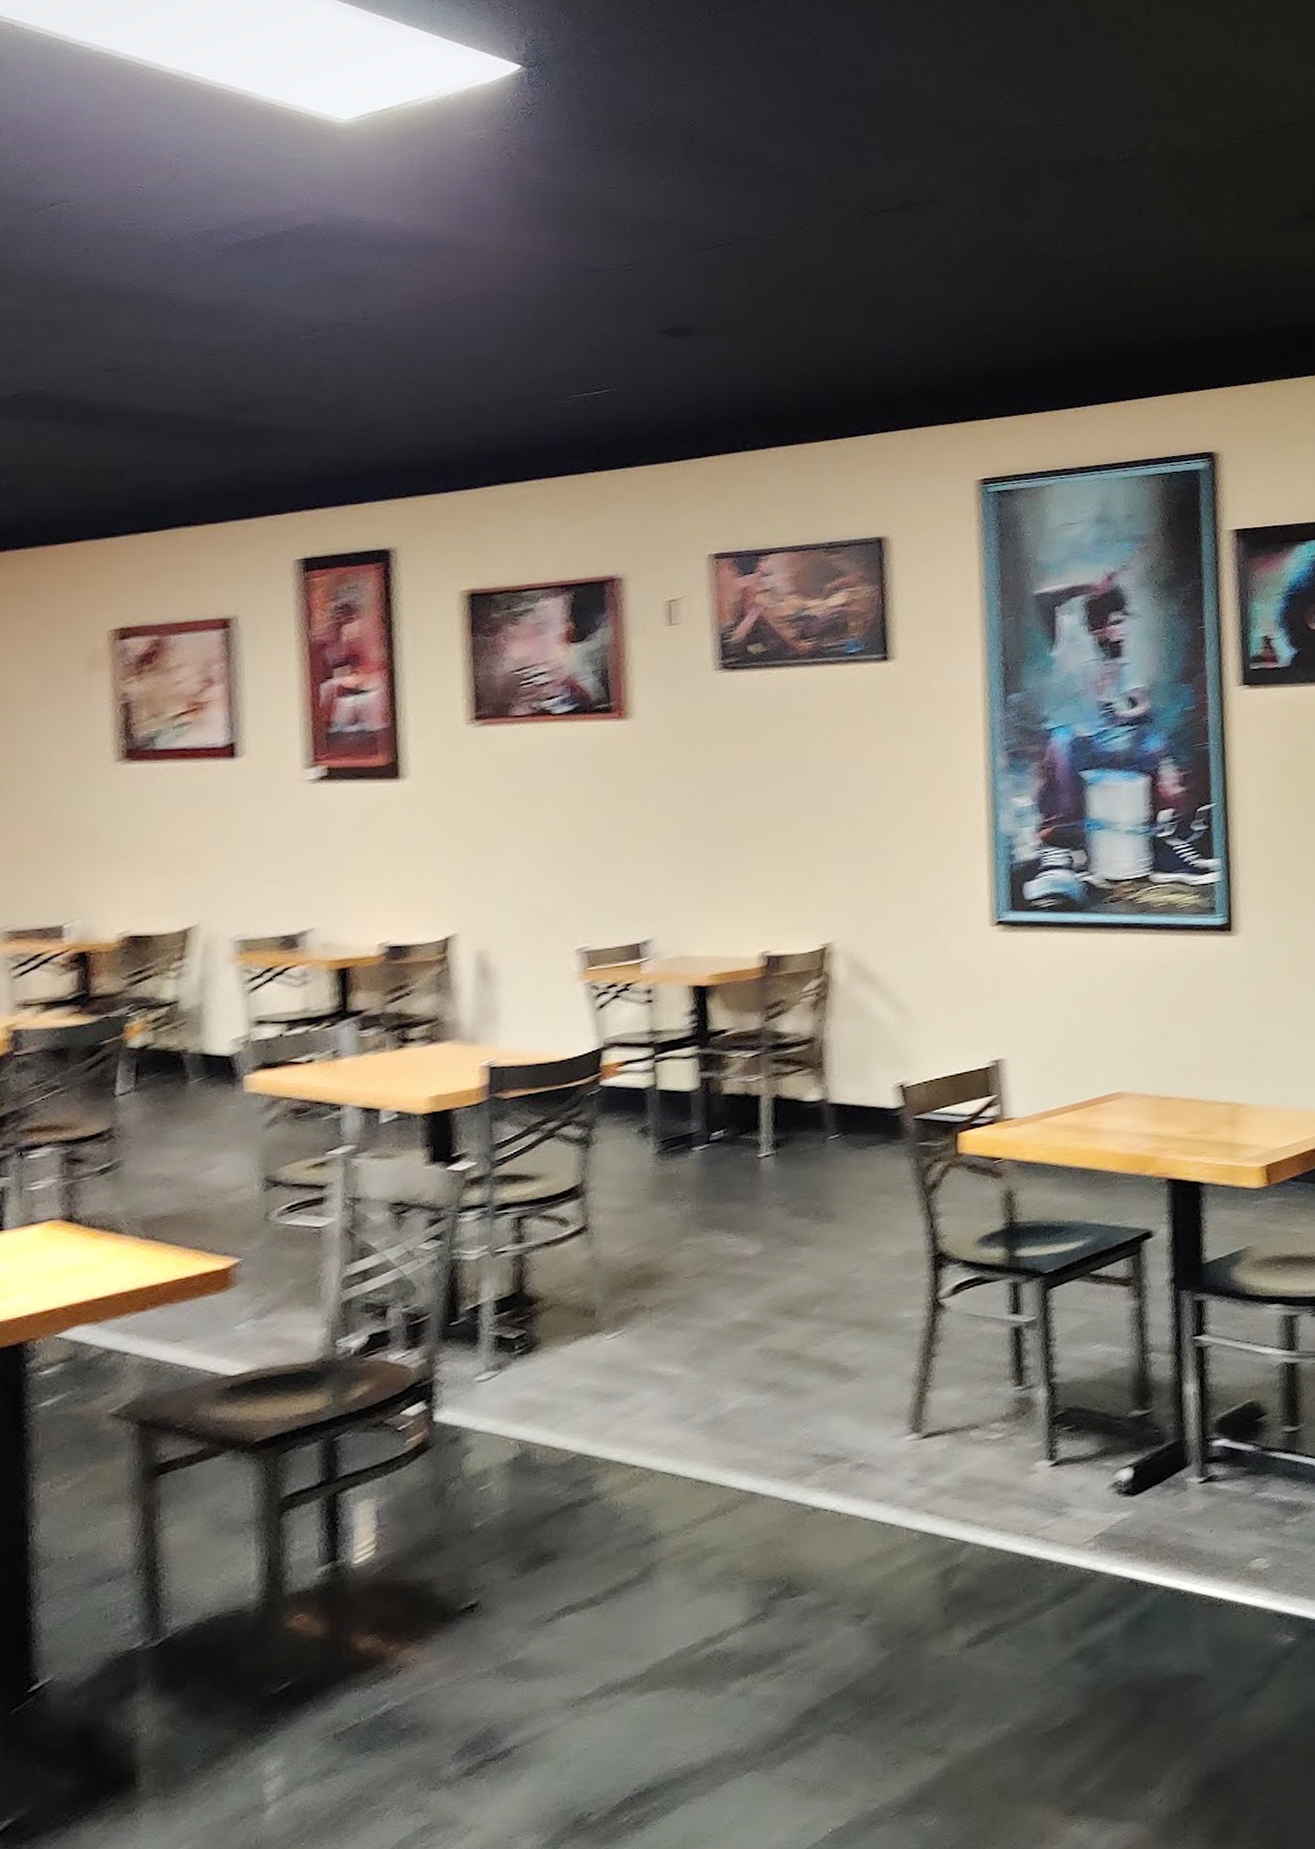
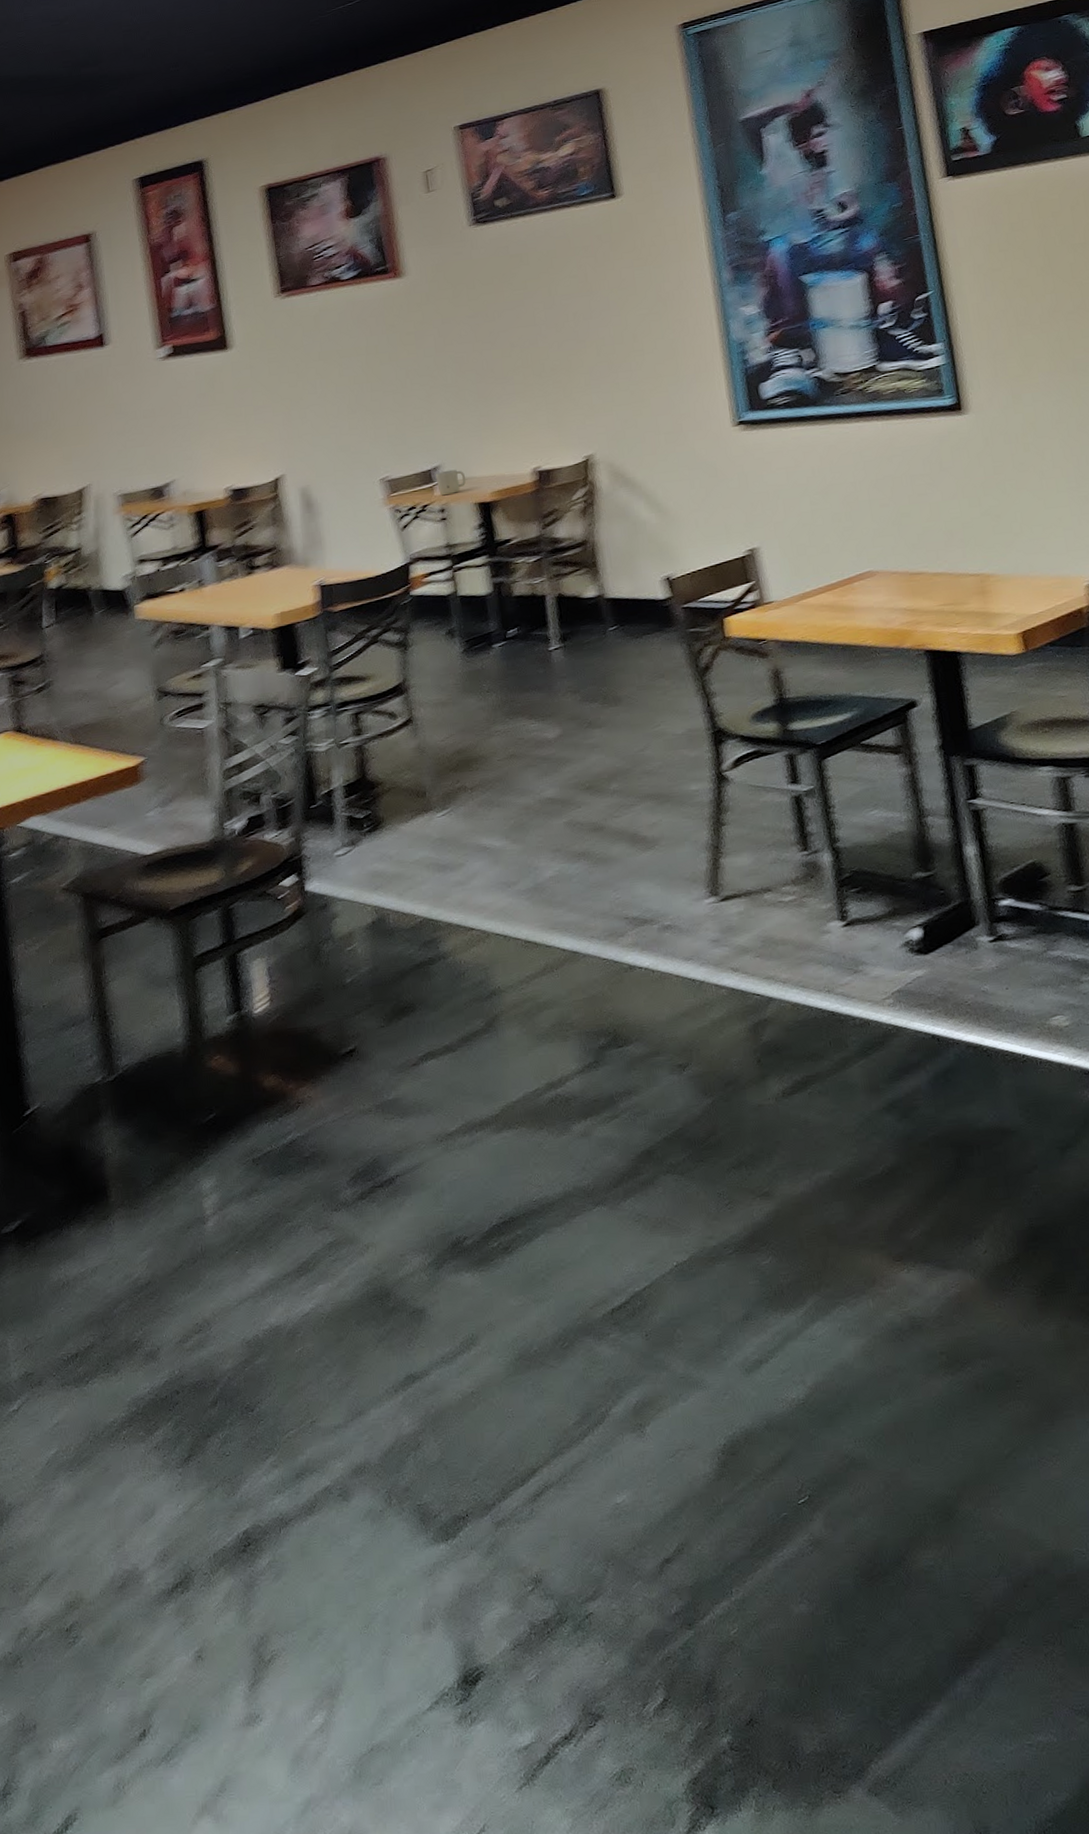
mug: none [644,946,681,975] -> present [435,469,466,496]

